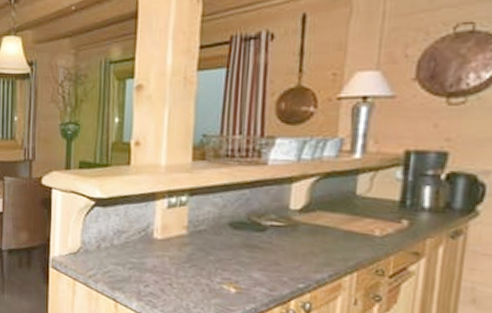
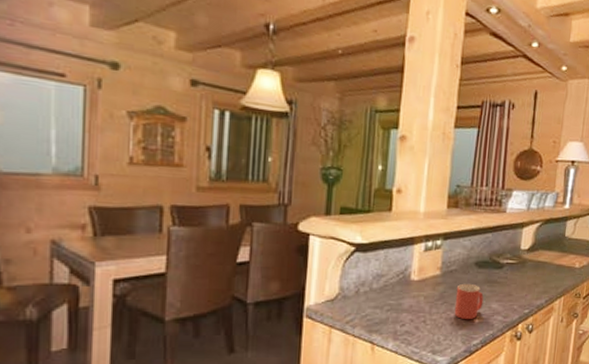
mug: none [205,246,241,289] -> present [454,283,484,320]

